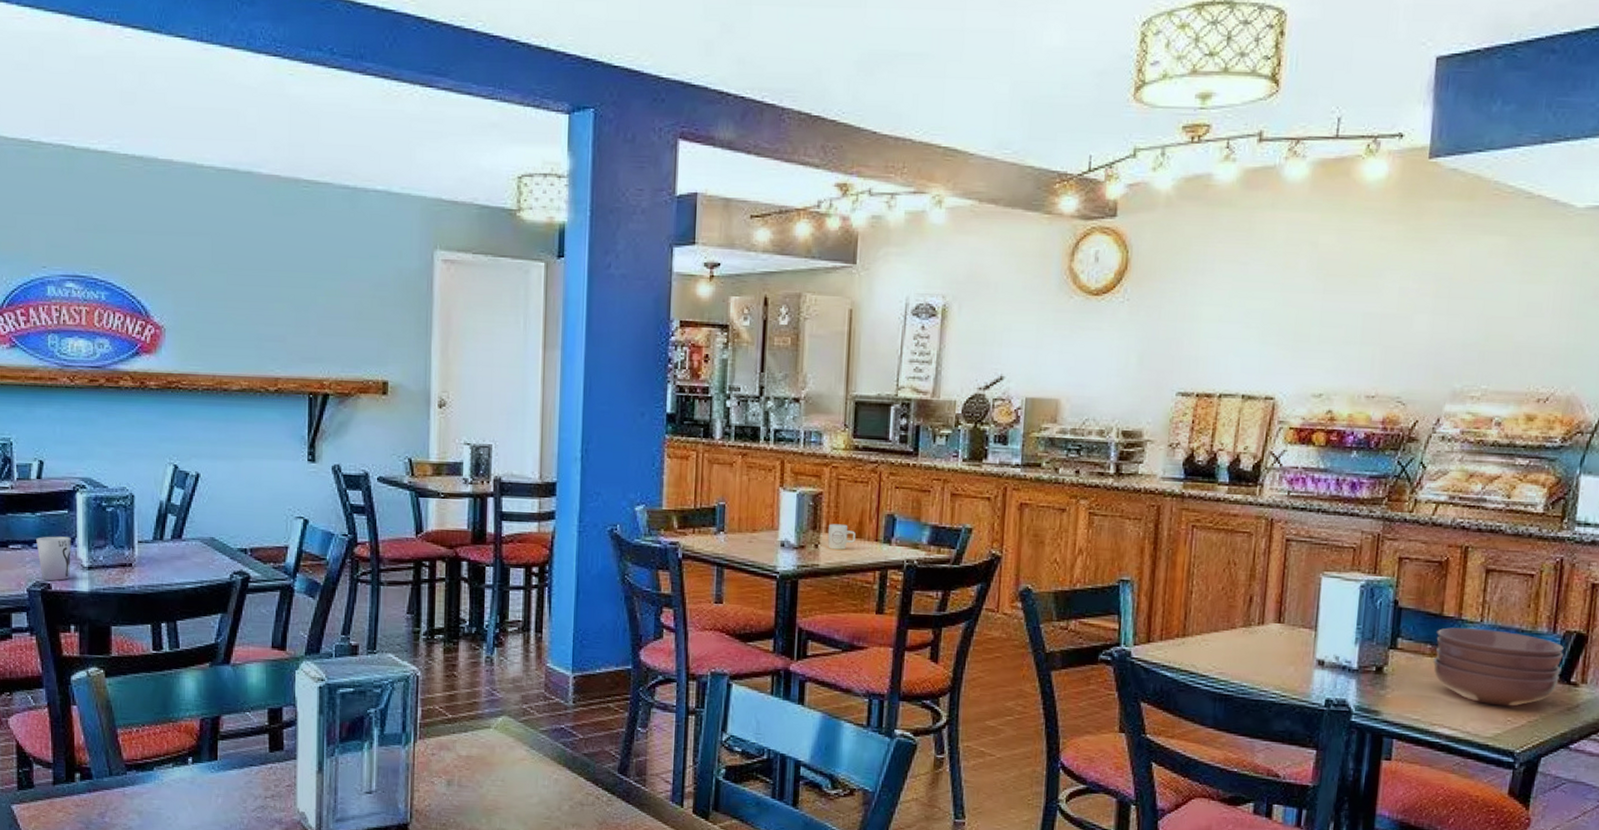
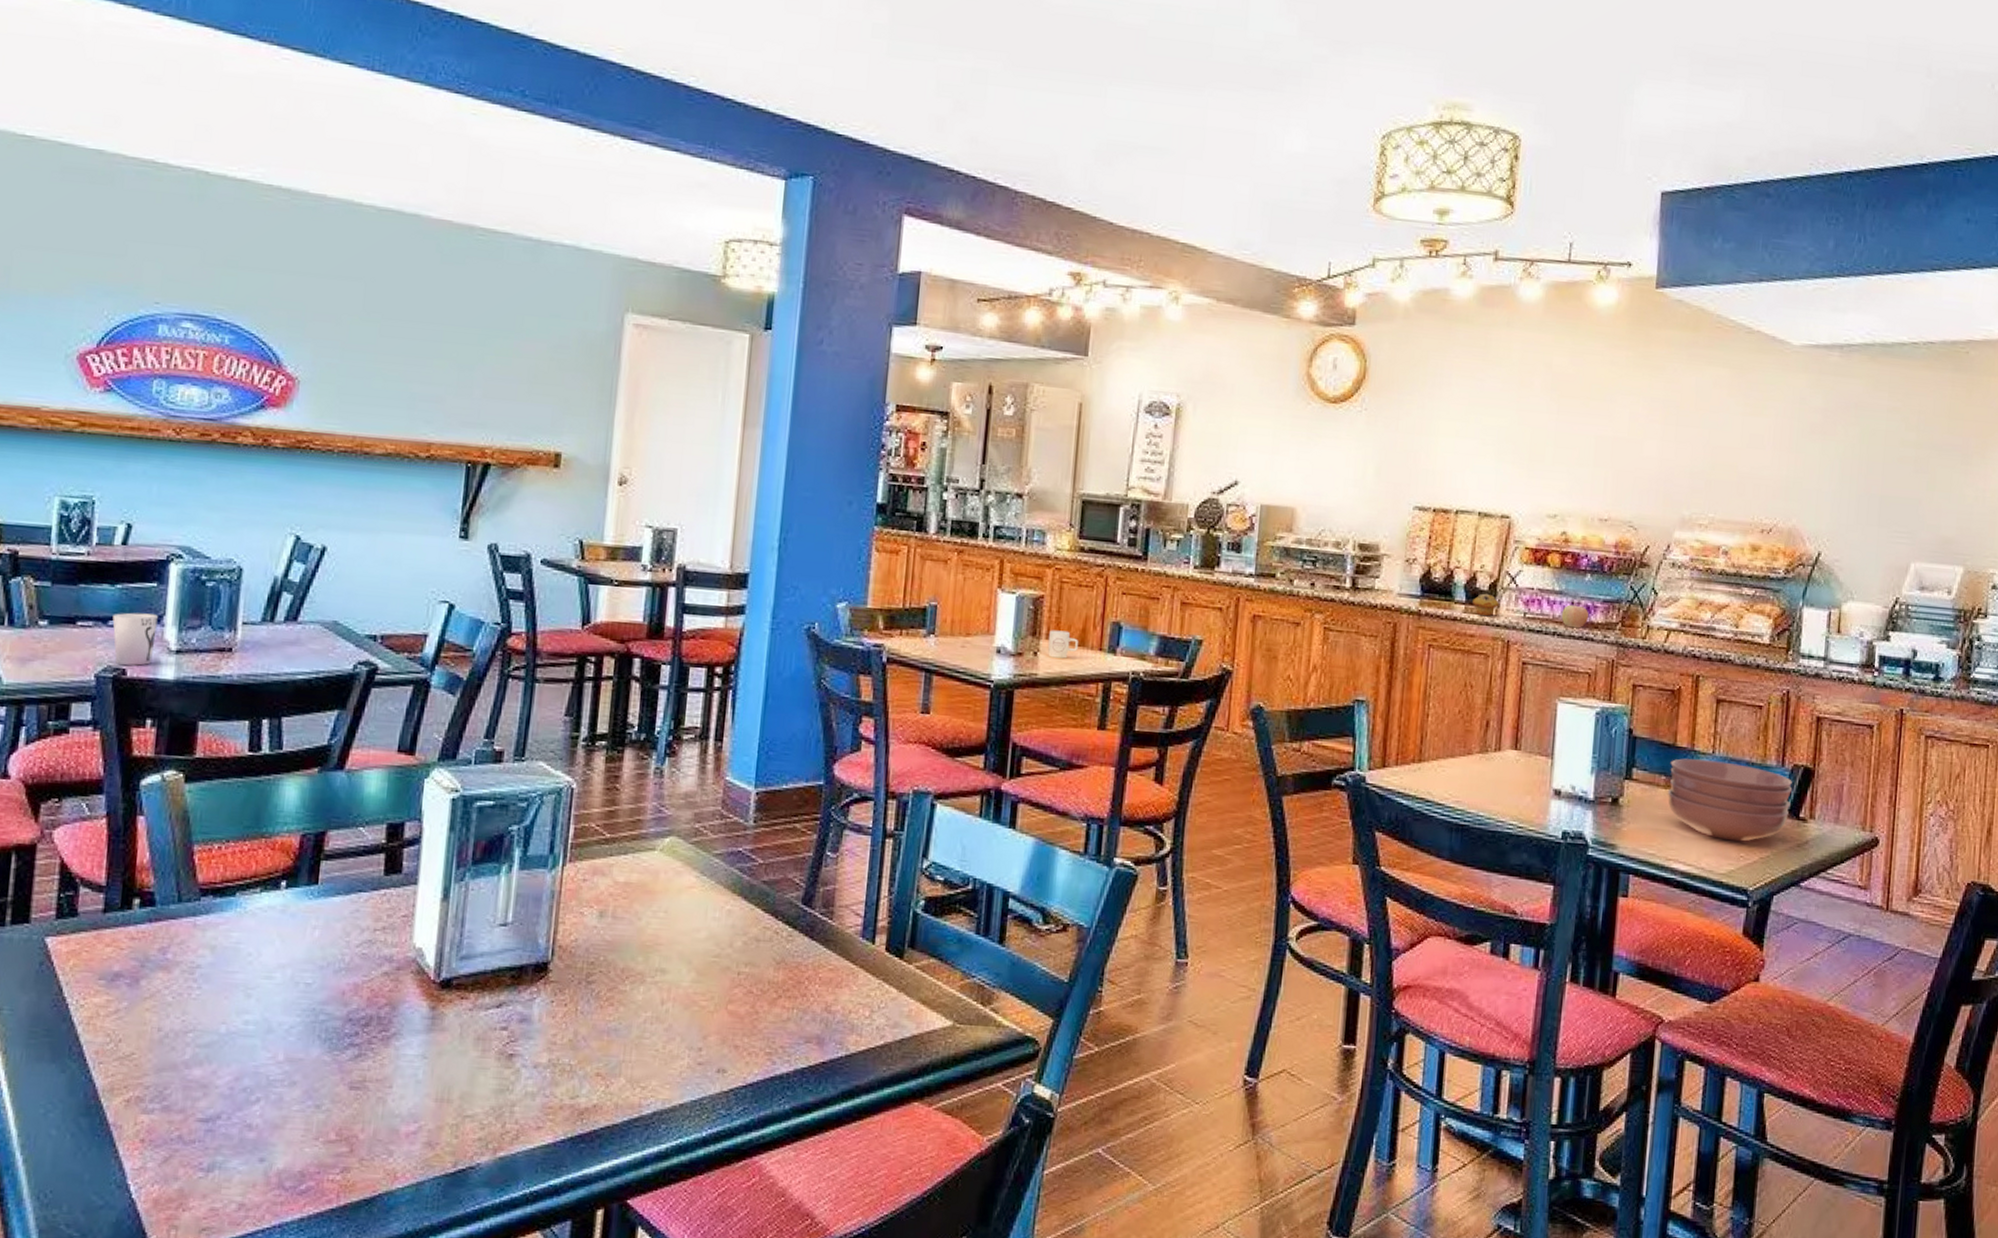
muffin: none [1236,474,1263,497] -> present [1472,593,1499,617]
fruit: none [1326,478,1355,505] -> present [1561,601,1589,629]

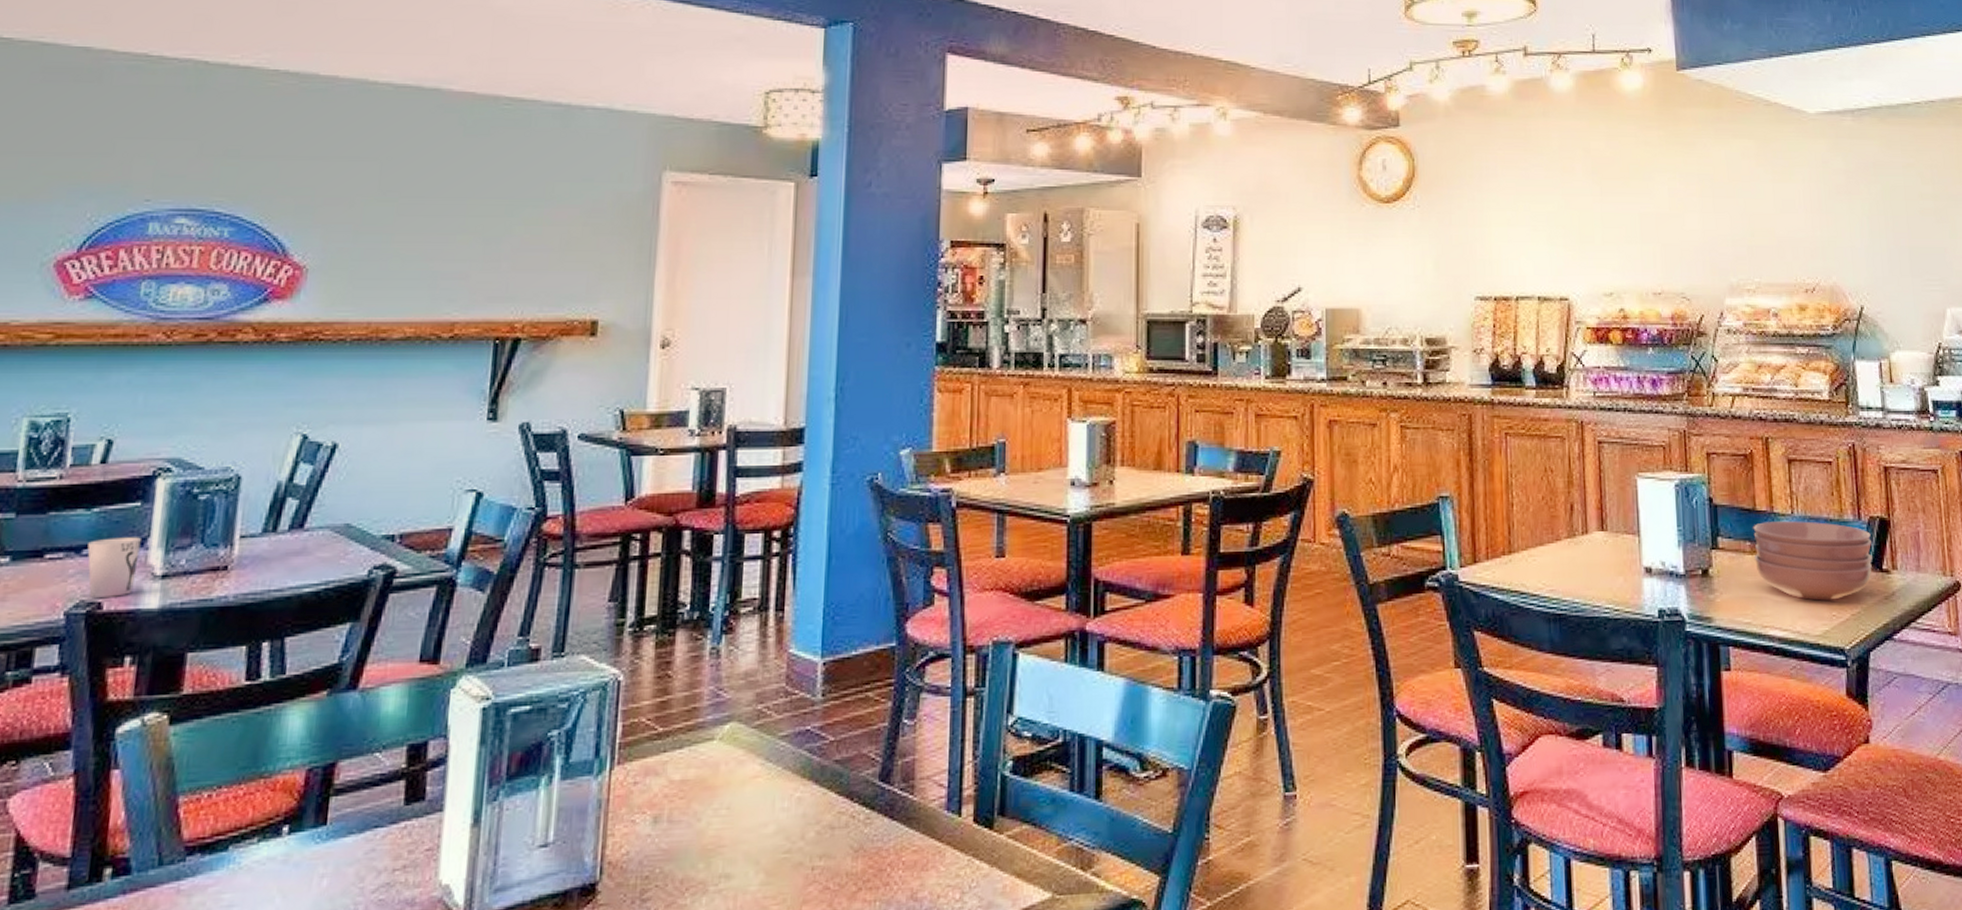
mug: present [1047,630,1078,659] -> none [1123,455,1154,485]
muffin: present [1472,593,1499,617] -> none [1543,376,1569,399]
fruit: present [1561,601,1589,629] -> none [1629,375,1656,402]

